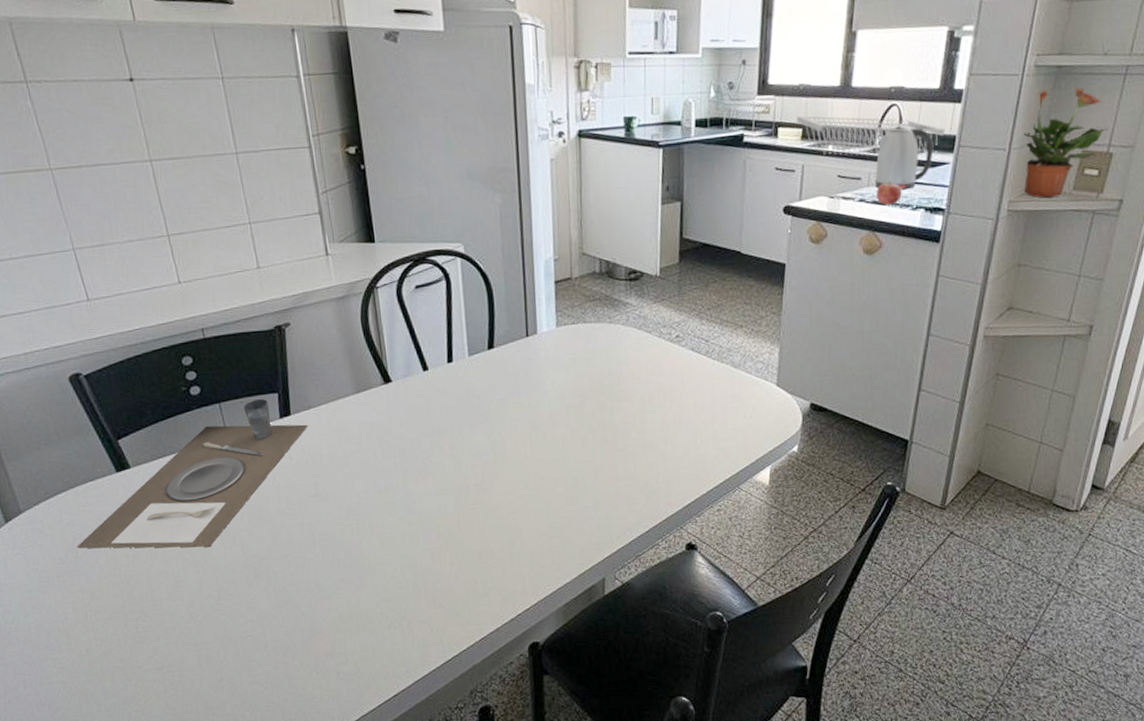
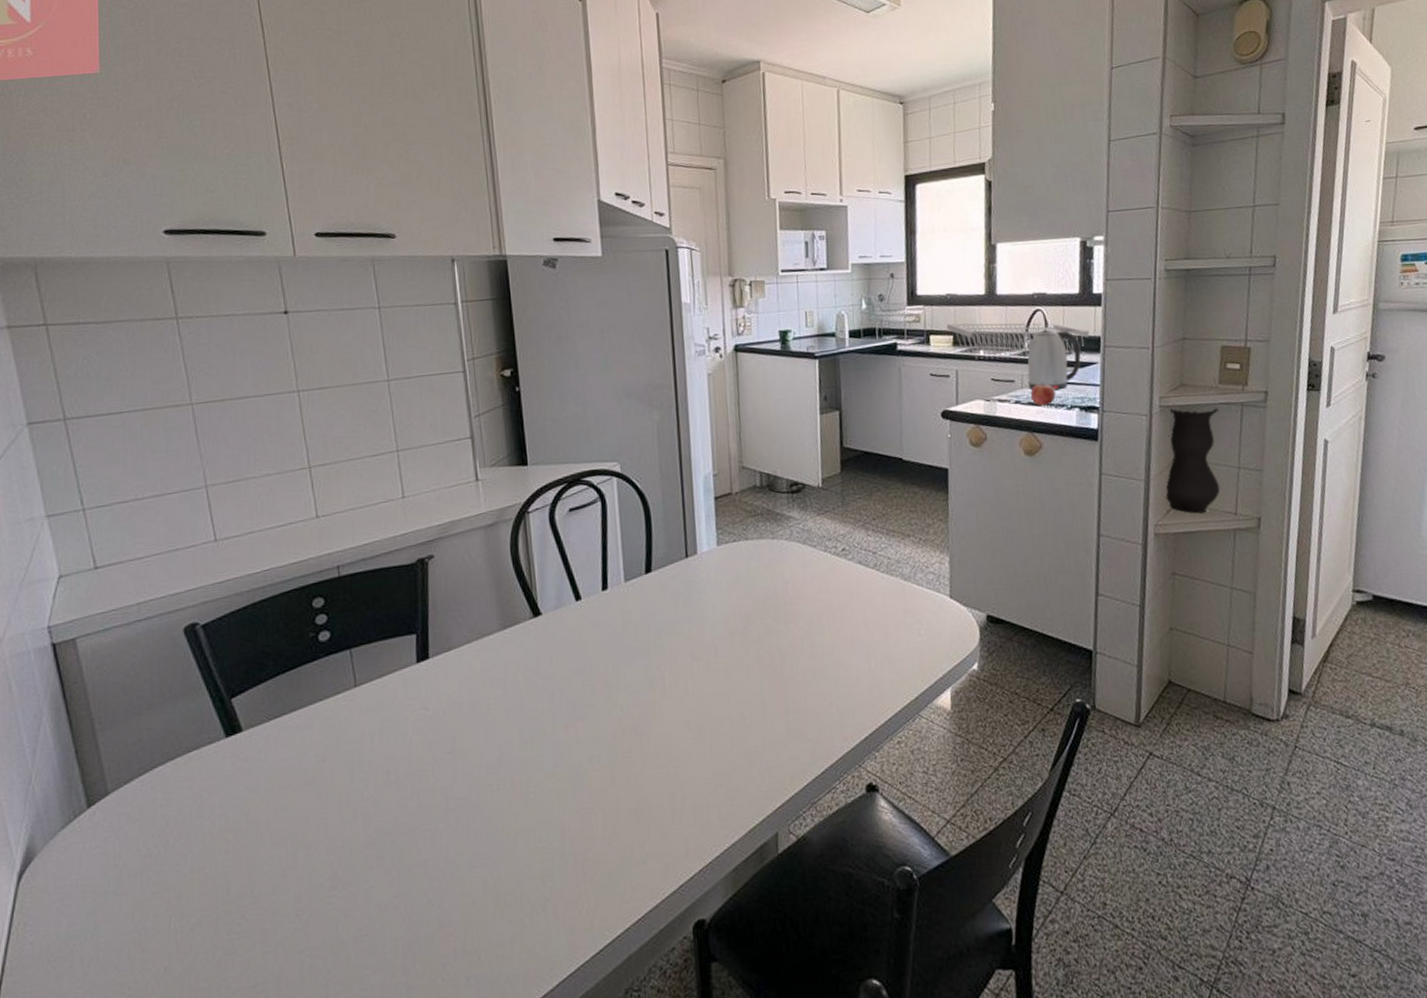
place setting: present [76,398,308,549] -> none [168,641,448,835]
vase: none [999,213,1069,319] -> present [1164,406,1221,514]
potted plant: present [1023,87,1108,198] -> none [1165,287,1242,393]

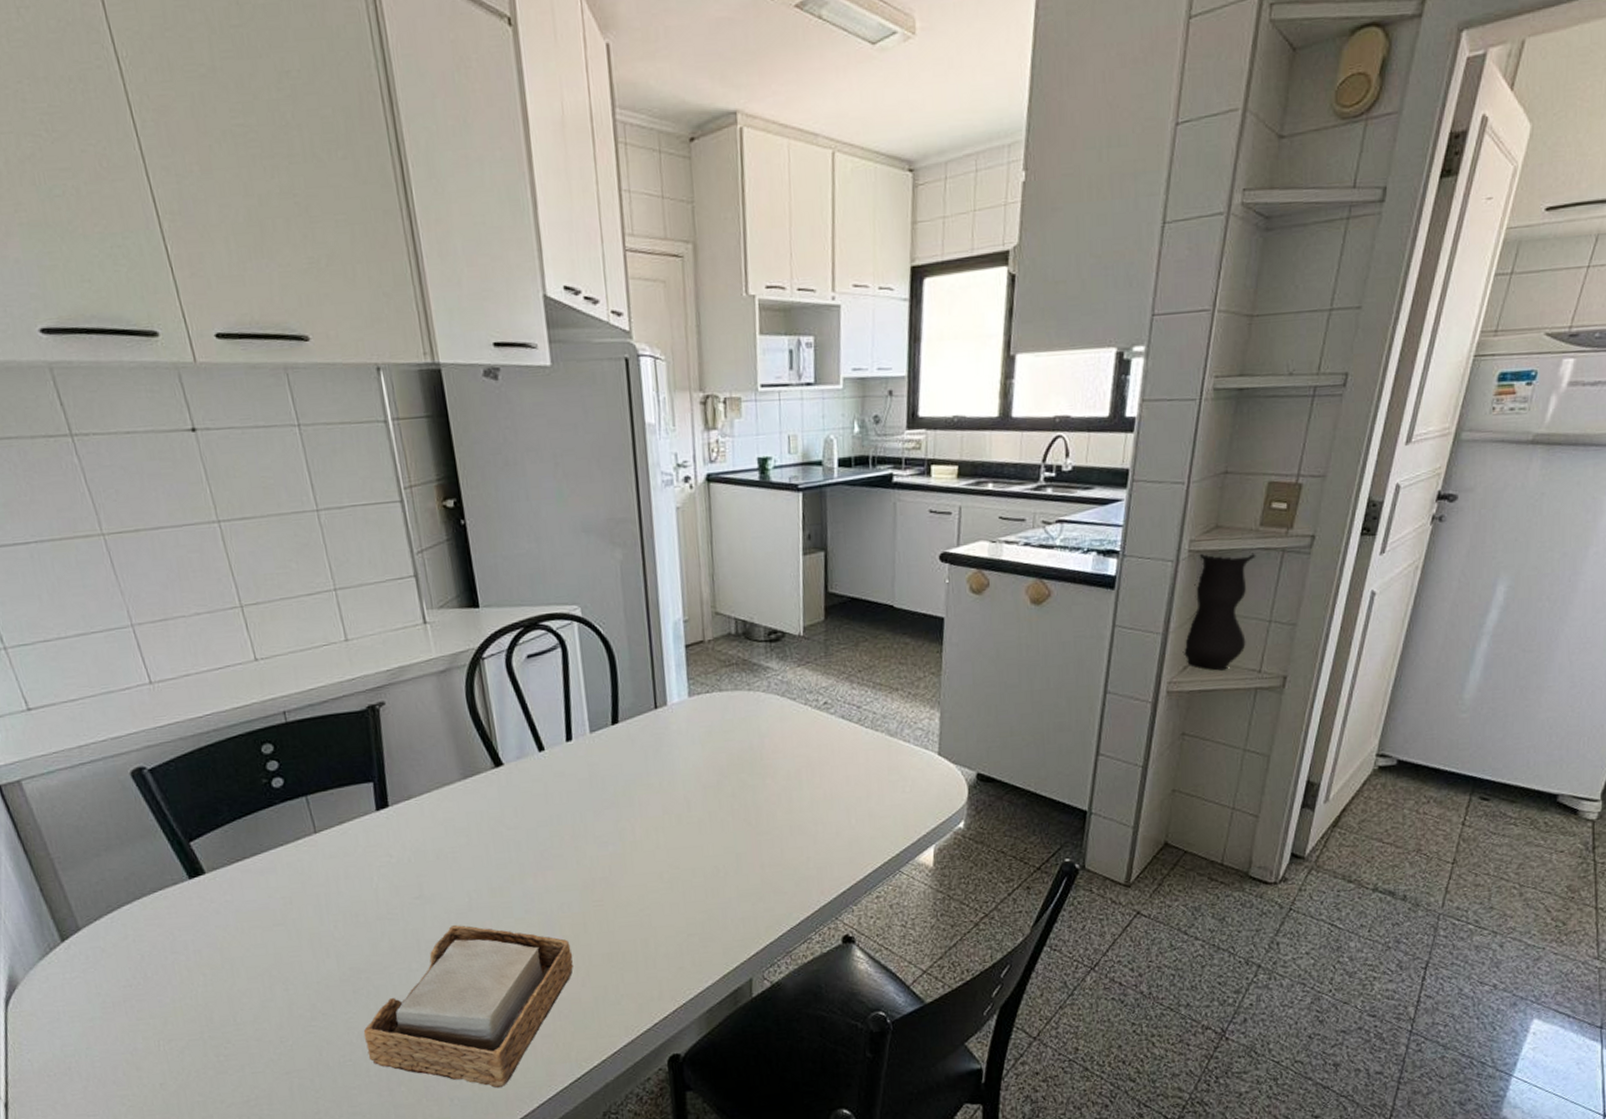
napkin holder: none [383,781,600,964] -> present [363,925,573,1089]
dish rack: present [946,323,1090,360] -> none [950,451,1117,495]
kettle: present [1027,329,1081,391] -> none [1040,460,1105,531]
fruit: present [1030,383,1056,406] -> none [1042,522,1071,549]

